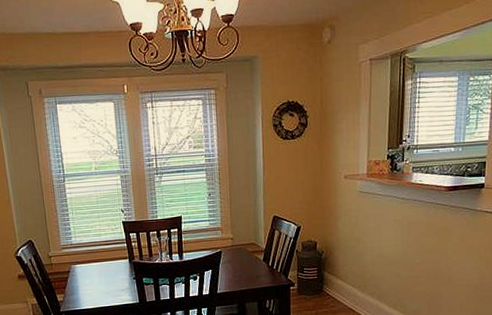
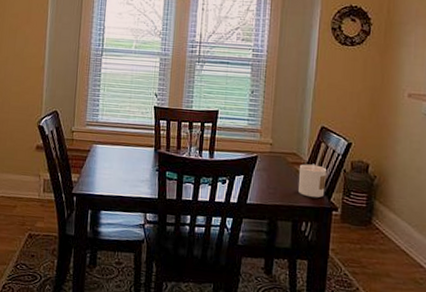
candle: none [259,249,283,279] -> present [299,163,327,198]

